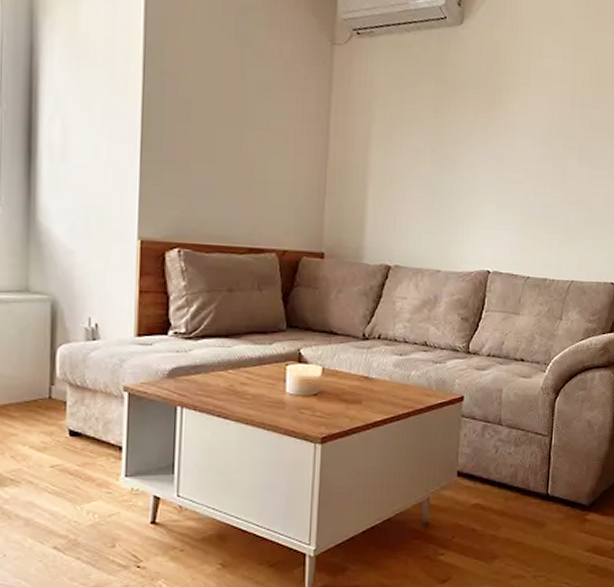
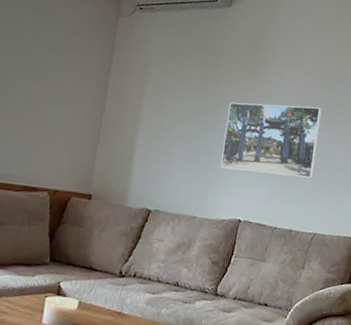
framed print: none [462,137,574,221] -> present [220,102,322,178]

